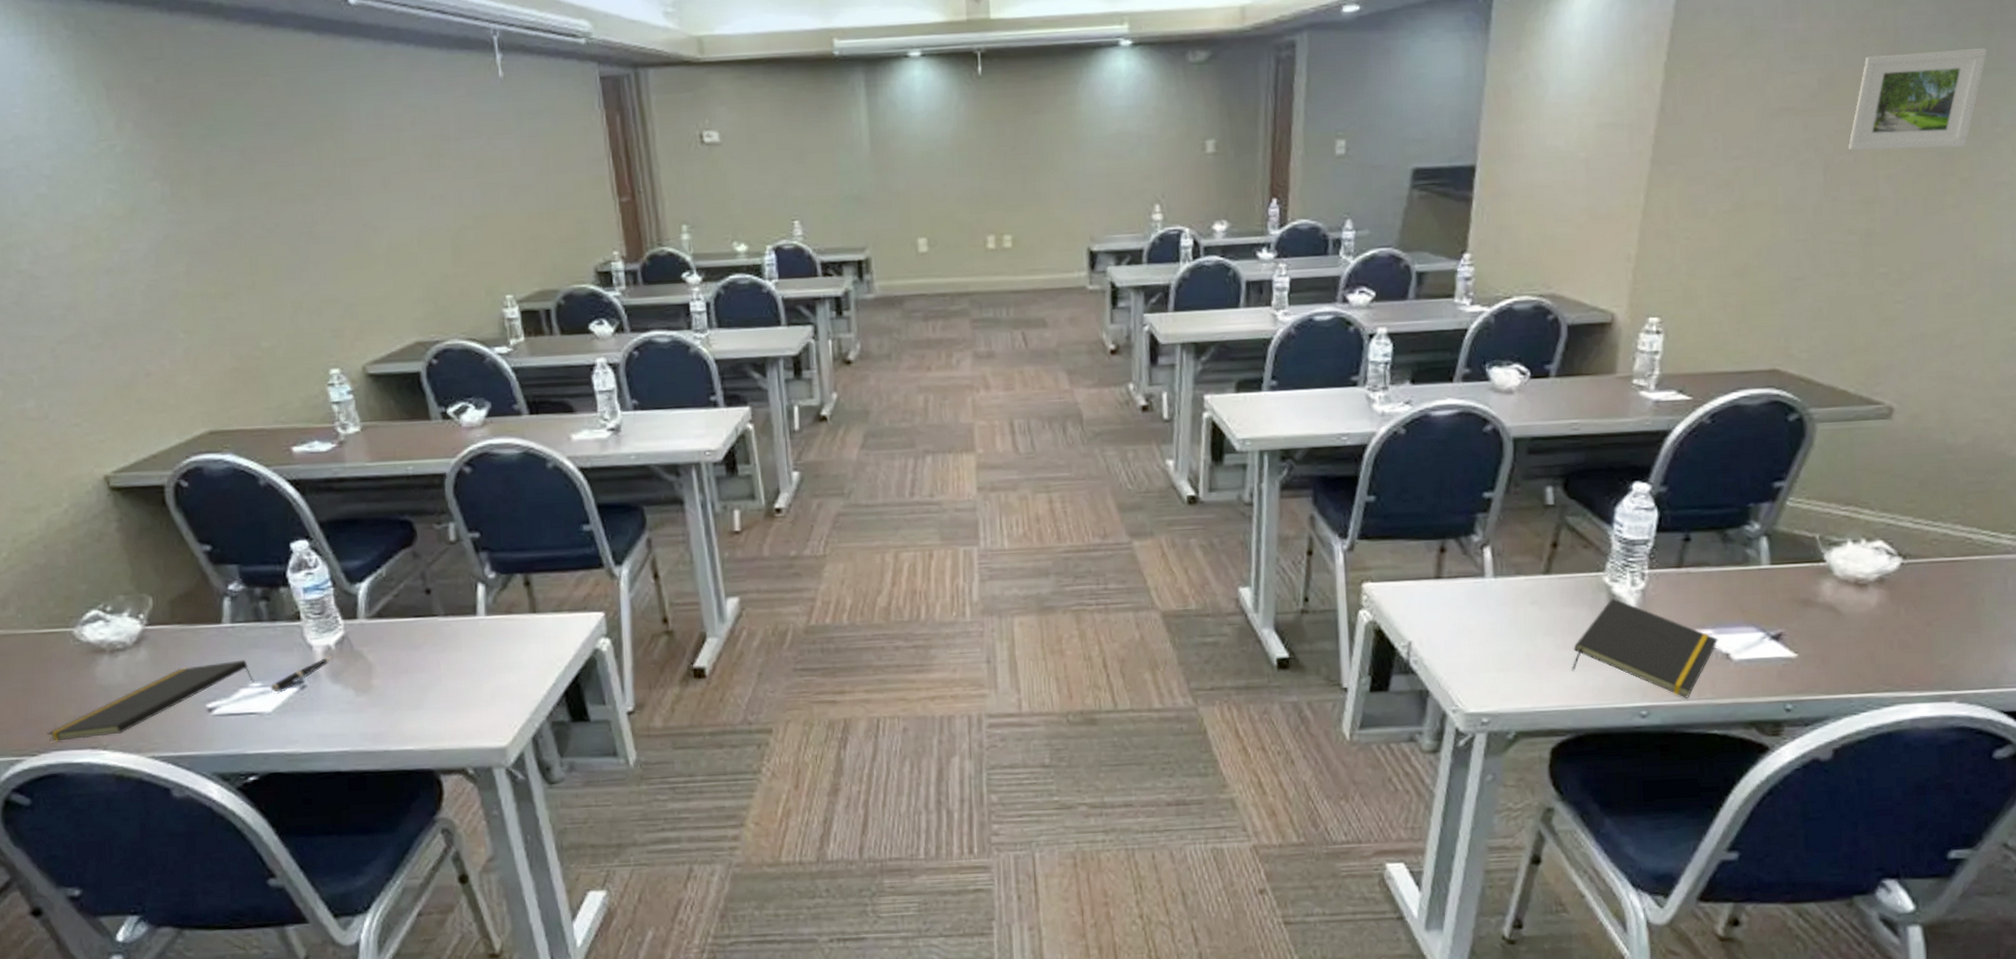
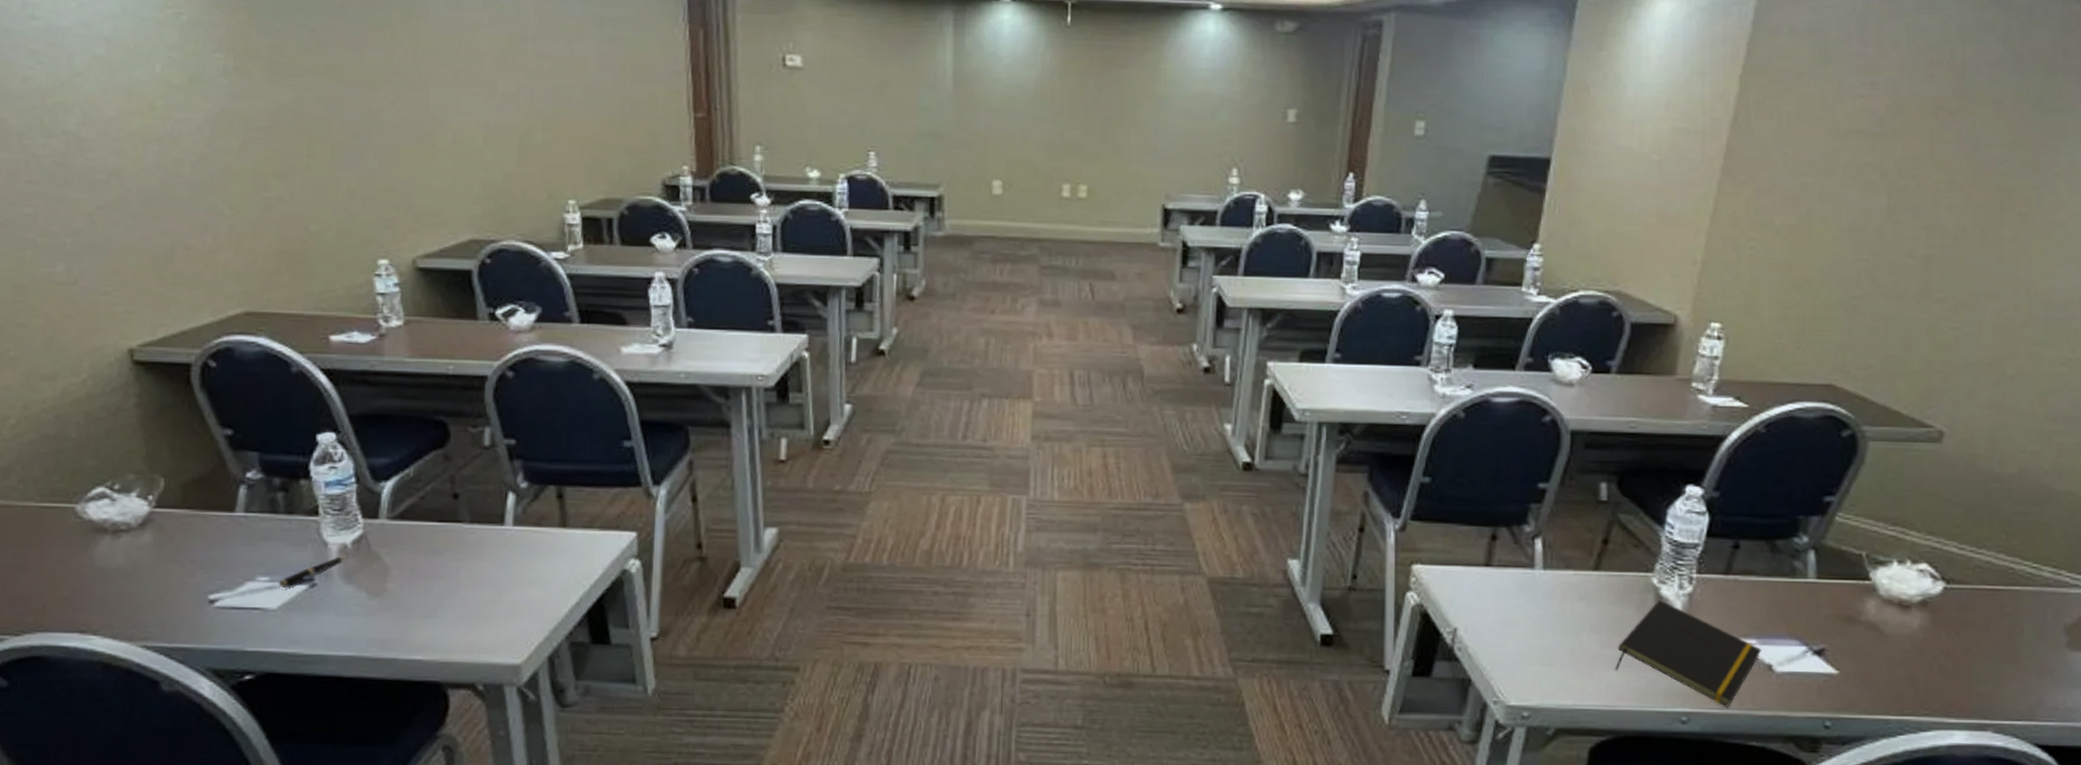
notepad: present [47,660,255,742] -> none [34,551,263,622]
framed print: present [1849,48,1987,150] -> none [1913,87,2049,183]

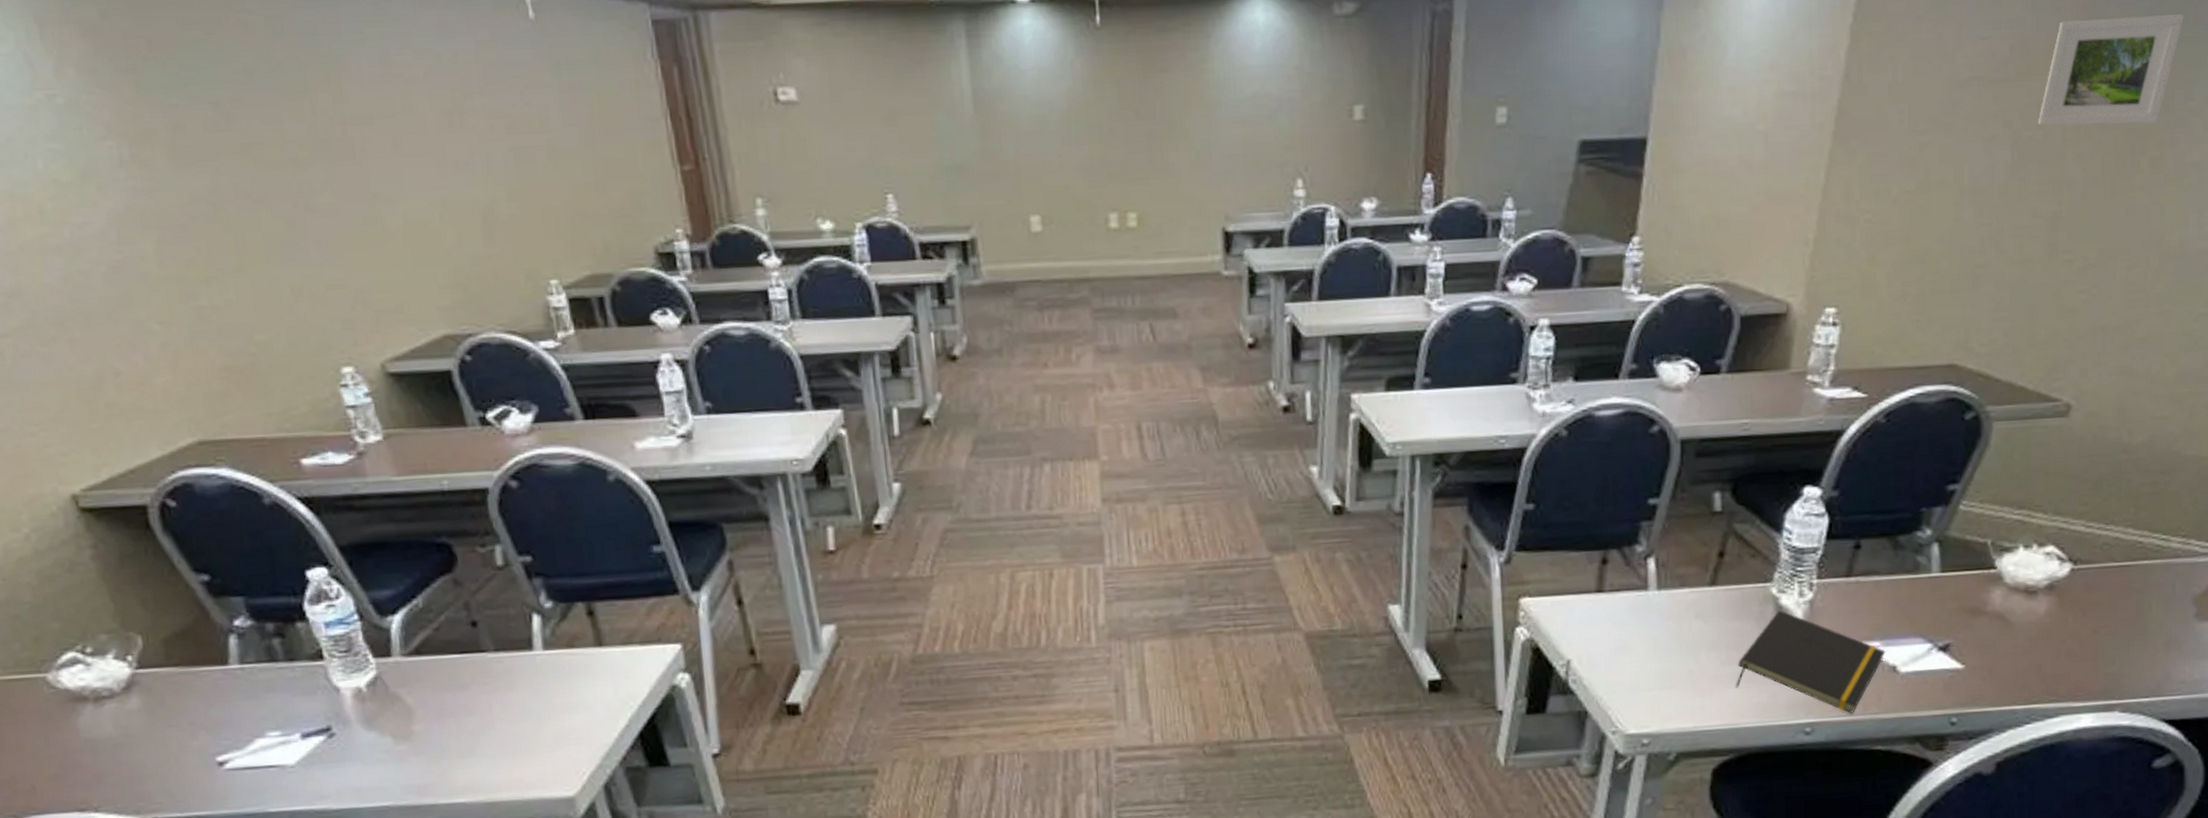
pen: present [278,555,348,588] -> none [291,699,365,741]
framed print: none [1913,87,2049,183] -> present [2038,14,2184,126]

